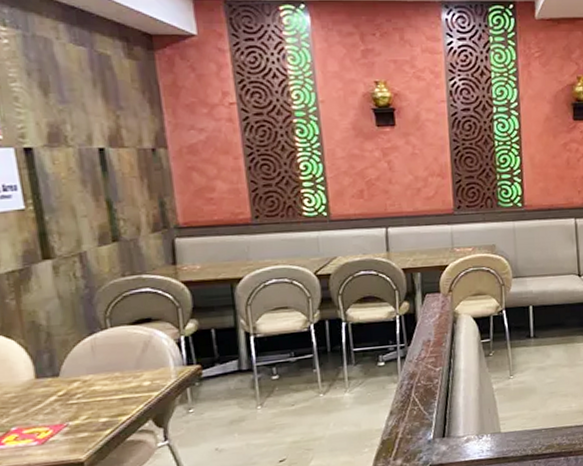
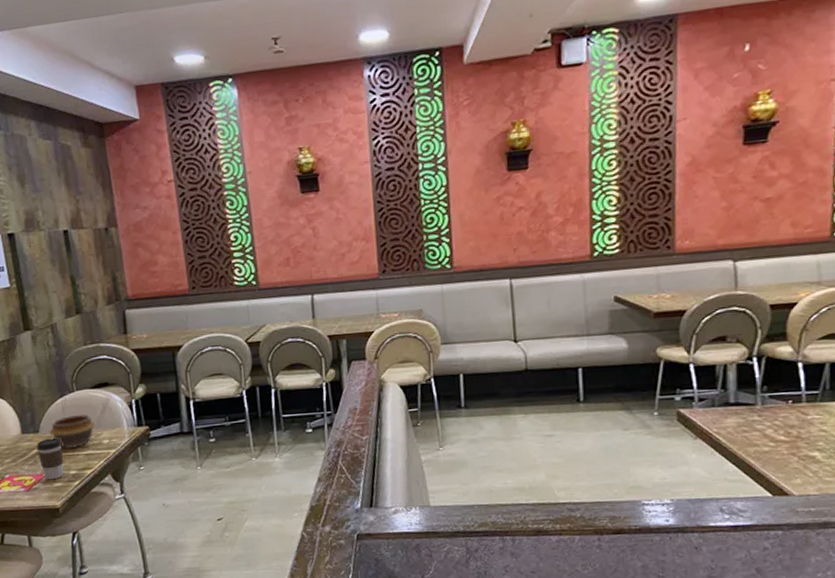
coffee cup: none [55,381,92,431] -> present [36,437,64,480]
bowl: none [73,353,135,393] -> present [49,414,96,449]

